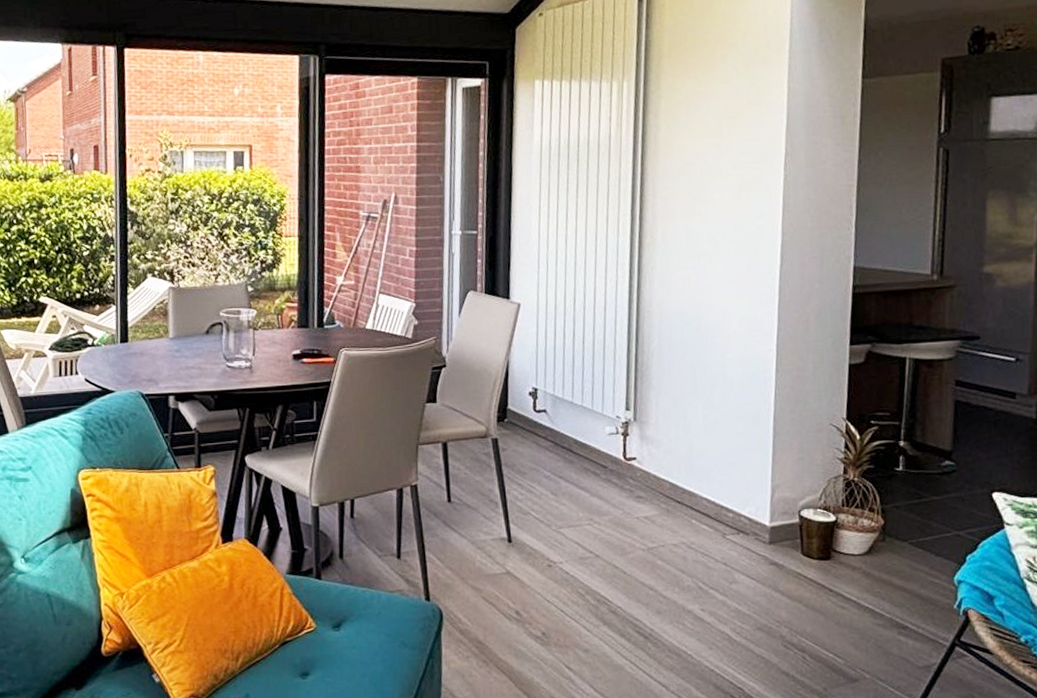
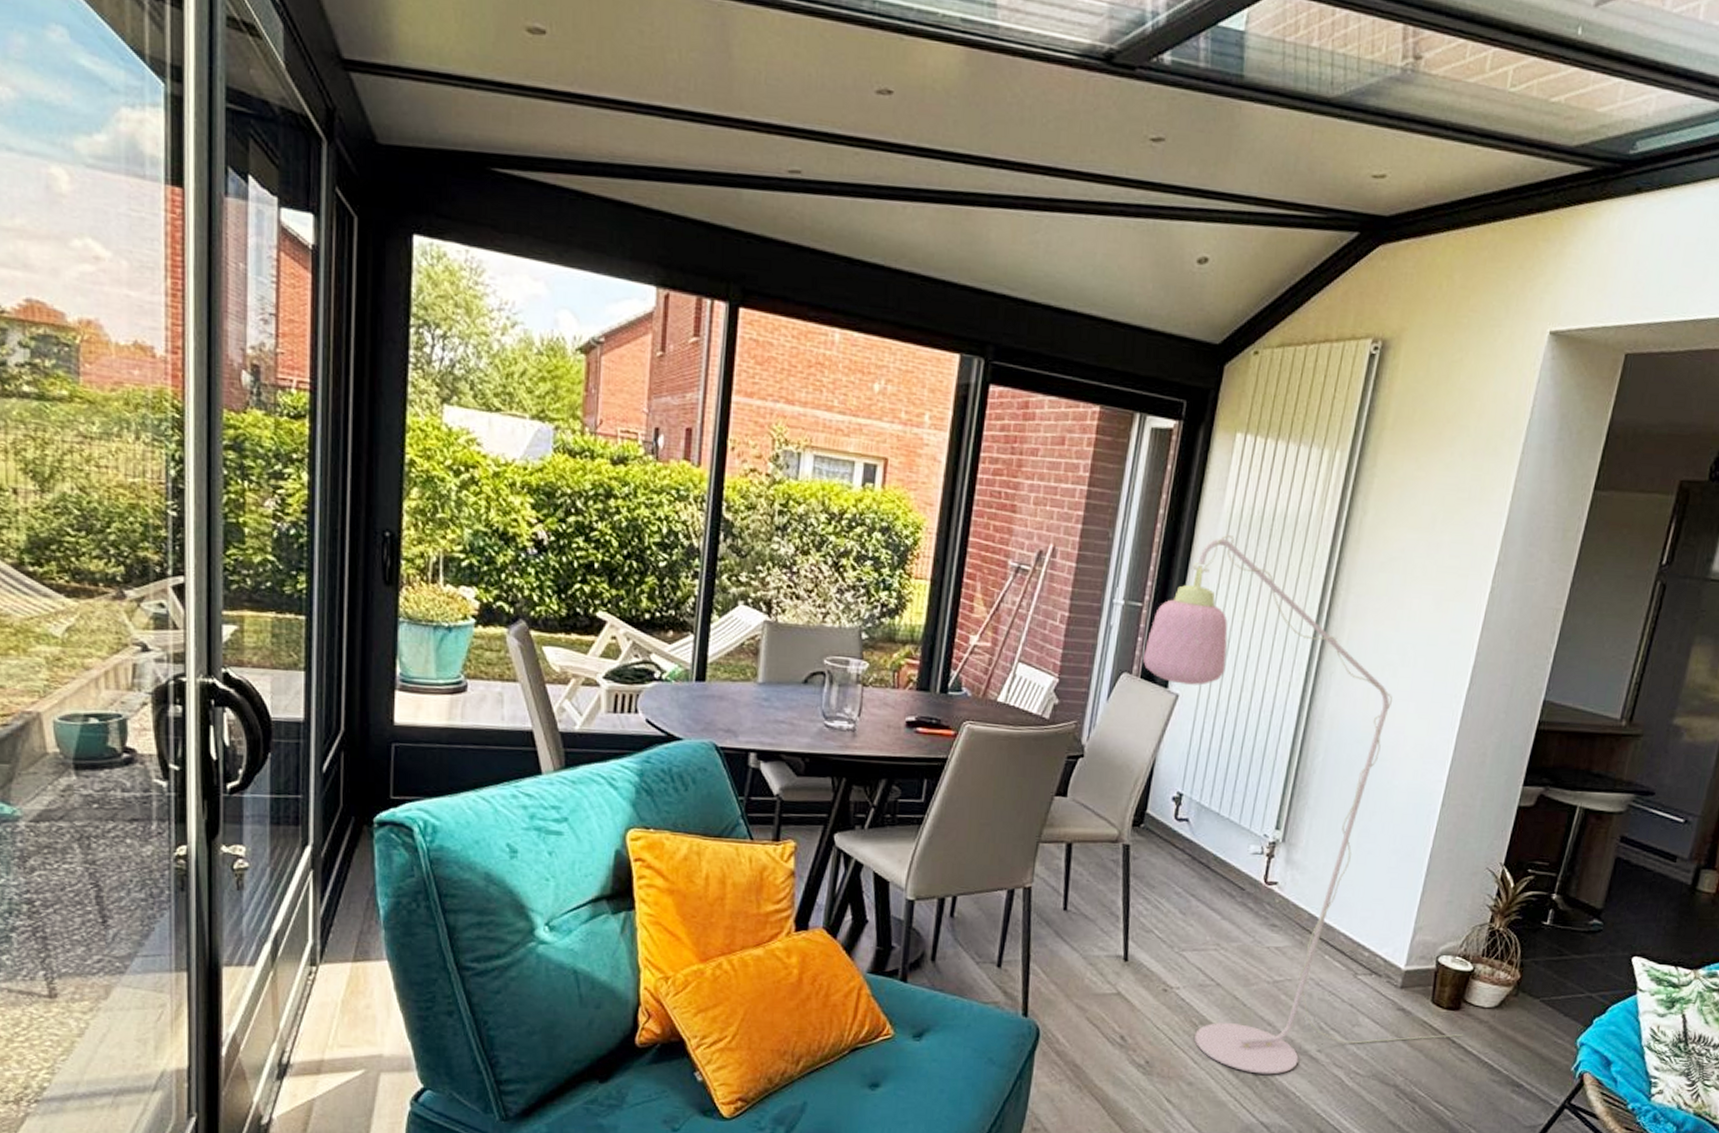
floor lamp: none [485,163,839,637] -> present [1143,534,1463,1075]

